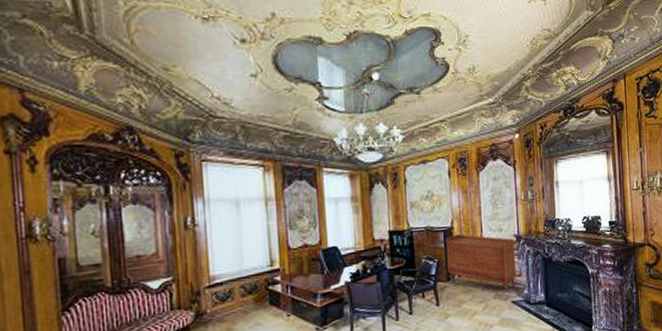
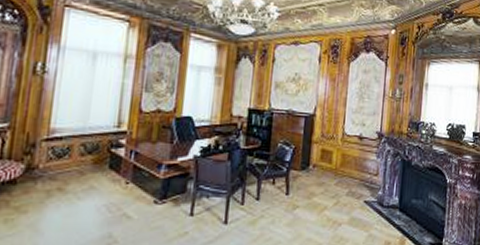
sideboard: present [445,234,516,294] -> none [304,122,376,192]

